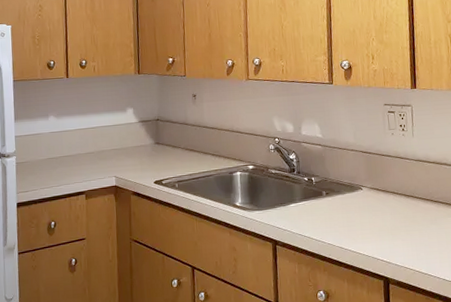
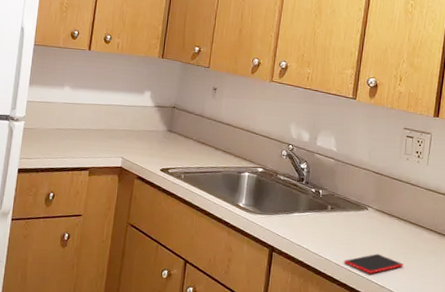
smartphone: none [346,230,406,252] -> present [343,253,403,274]

